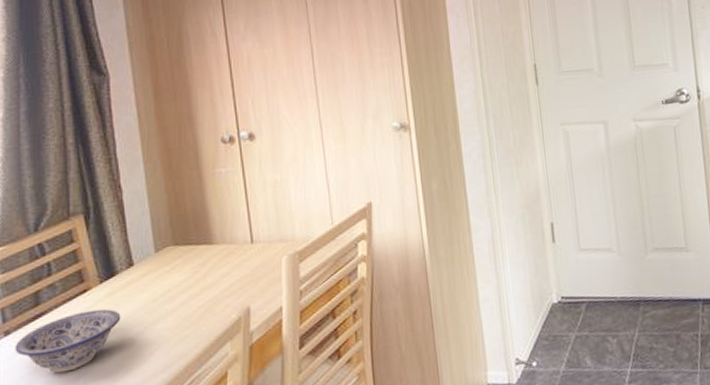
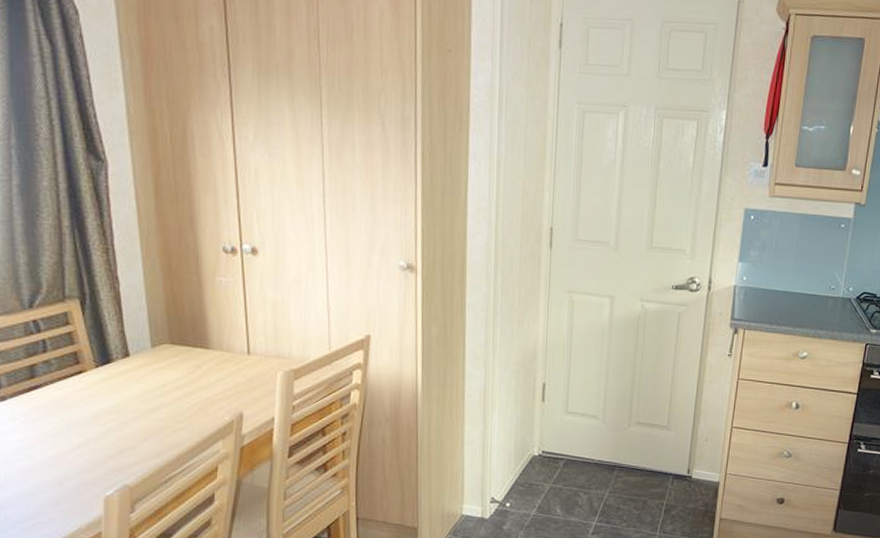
bowl: present [15,309,121,374] -> none [11,390,116,443]

